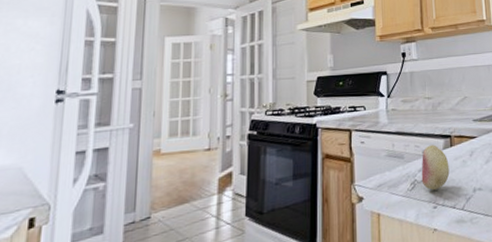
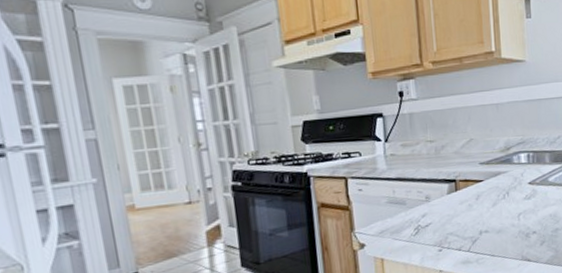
fruit: present [421,145,450,191] -> none [425,189,455,235]

